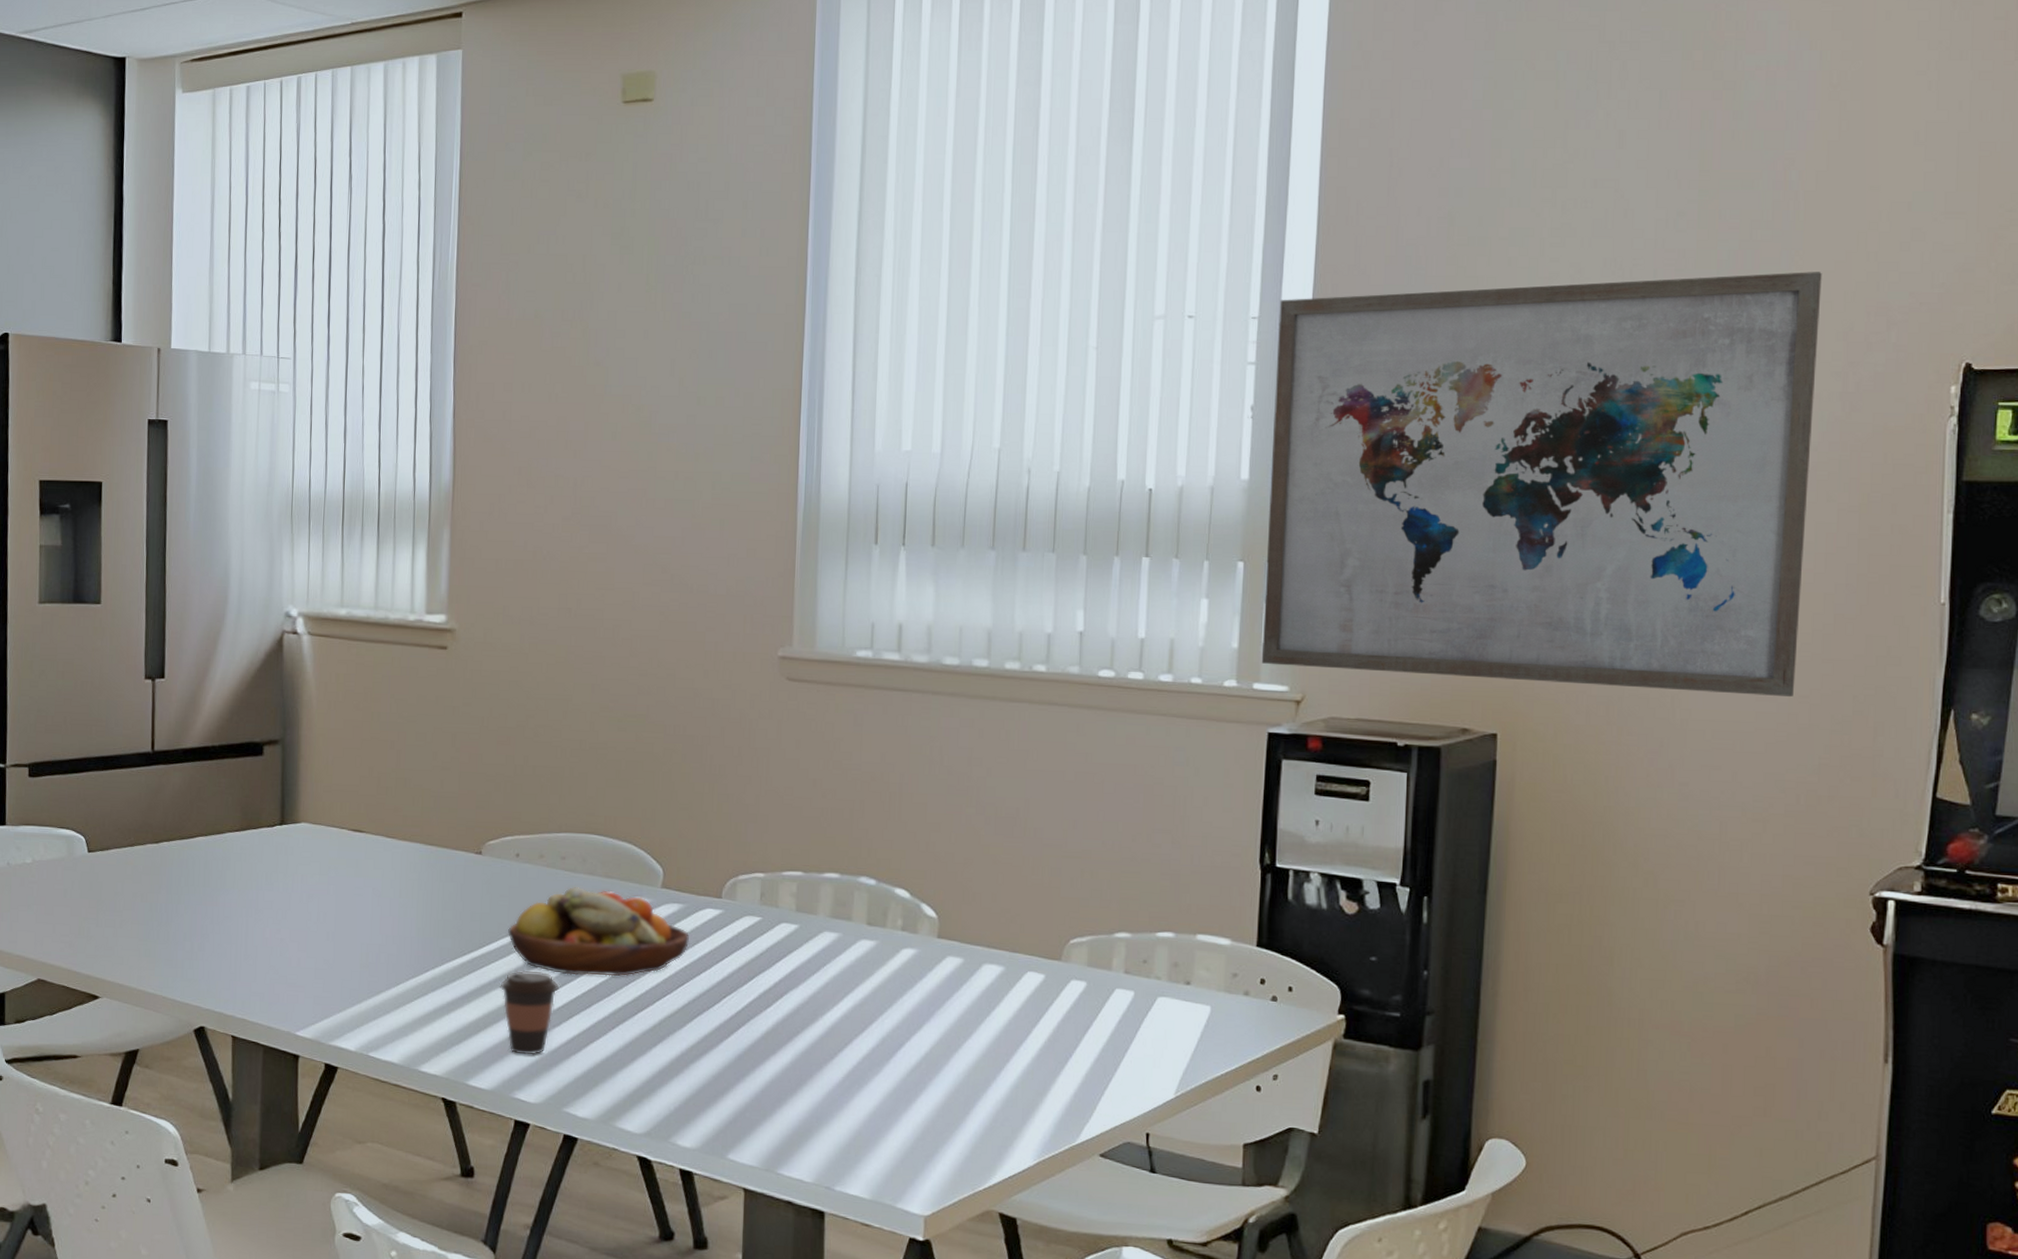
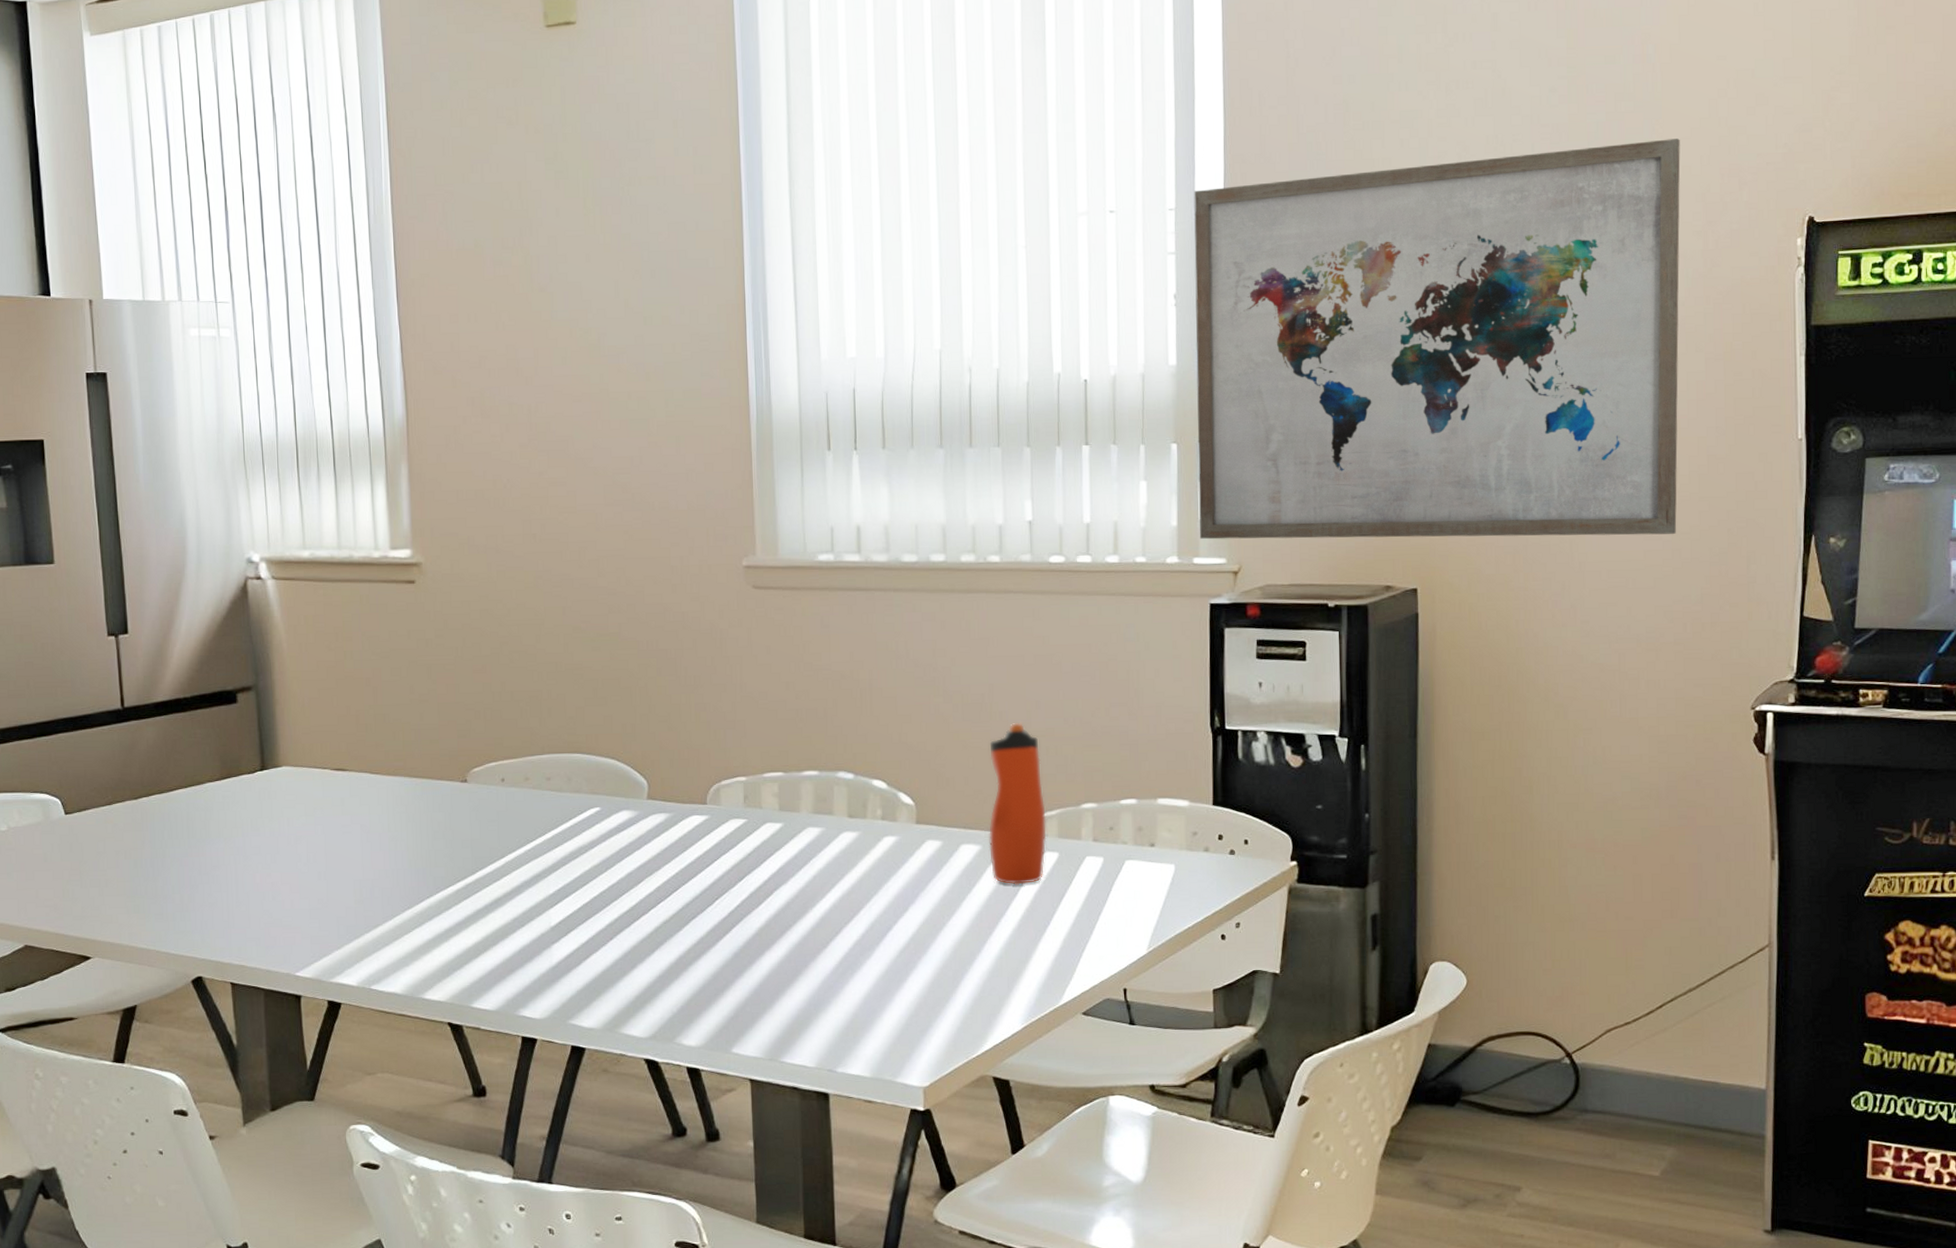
coffee cup: present [499,970,560,1055] -> none [495,890,555,973]
fruit bowl: present [508,886,690,977] -> none [500,805,679,892]
water bottle: none [1013,840,1076,1012] -> present [989,722,1047,885]

